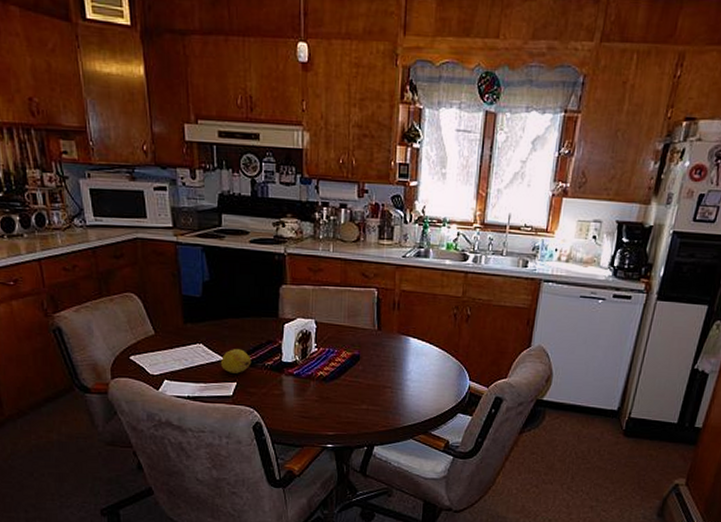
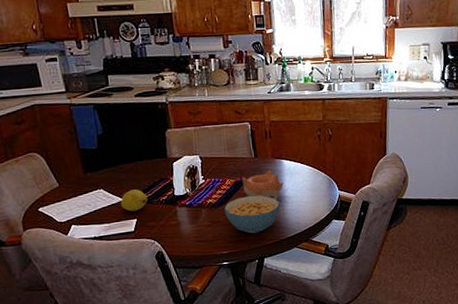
cereal bowl: none [336,373,399,417] -> present [224,195,280,234]
bowl: none [360,347,407,383] -> present [242,170,284,201]

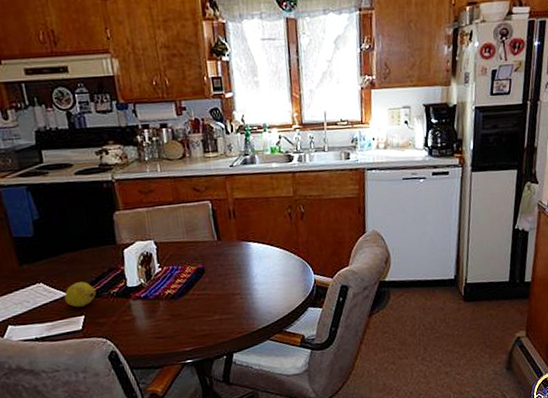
cereal bowl: present [224,195,280,234] -> none [185,283,248,327]
bowl: present [242,170,284,201] -> none [204,255,252,289]

